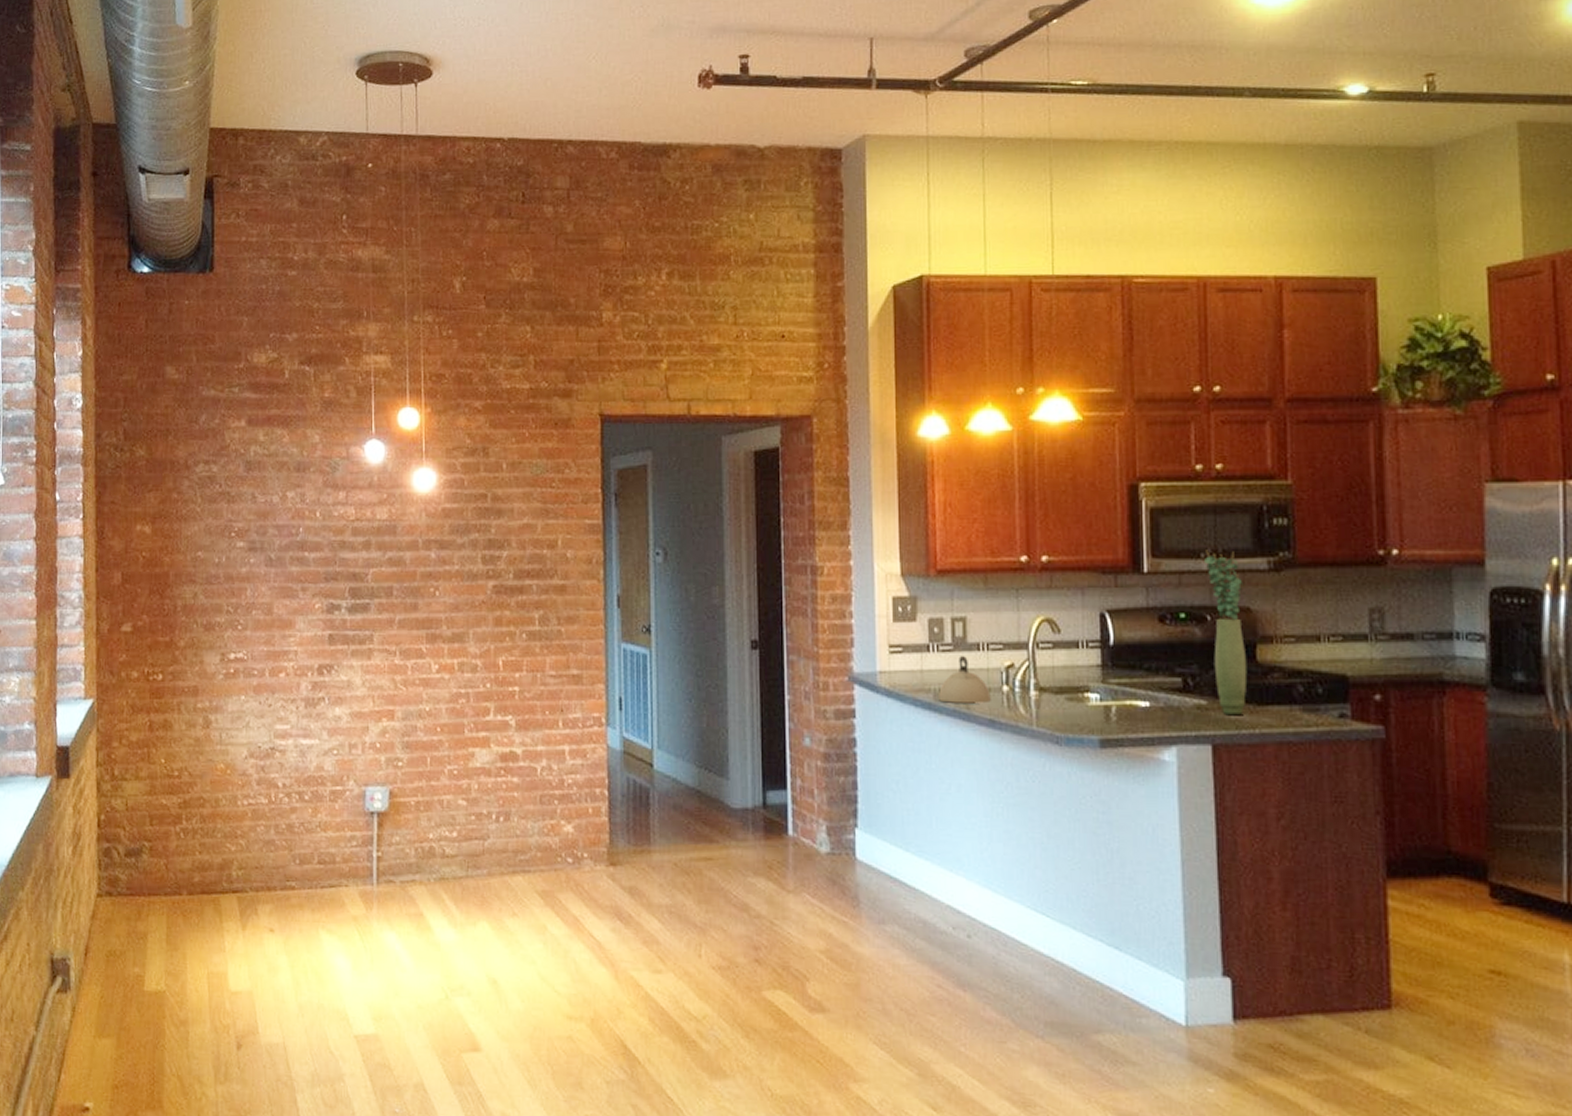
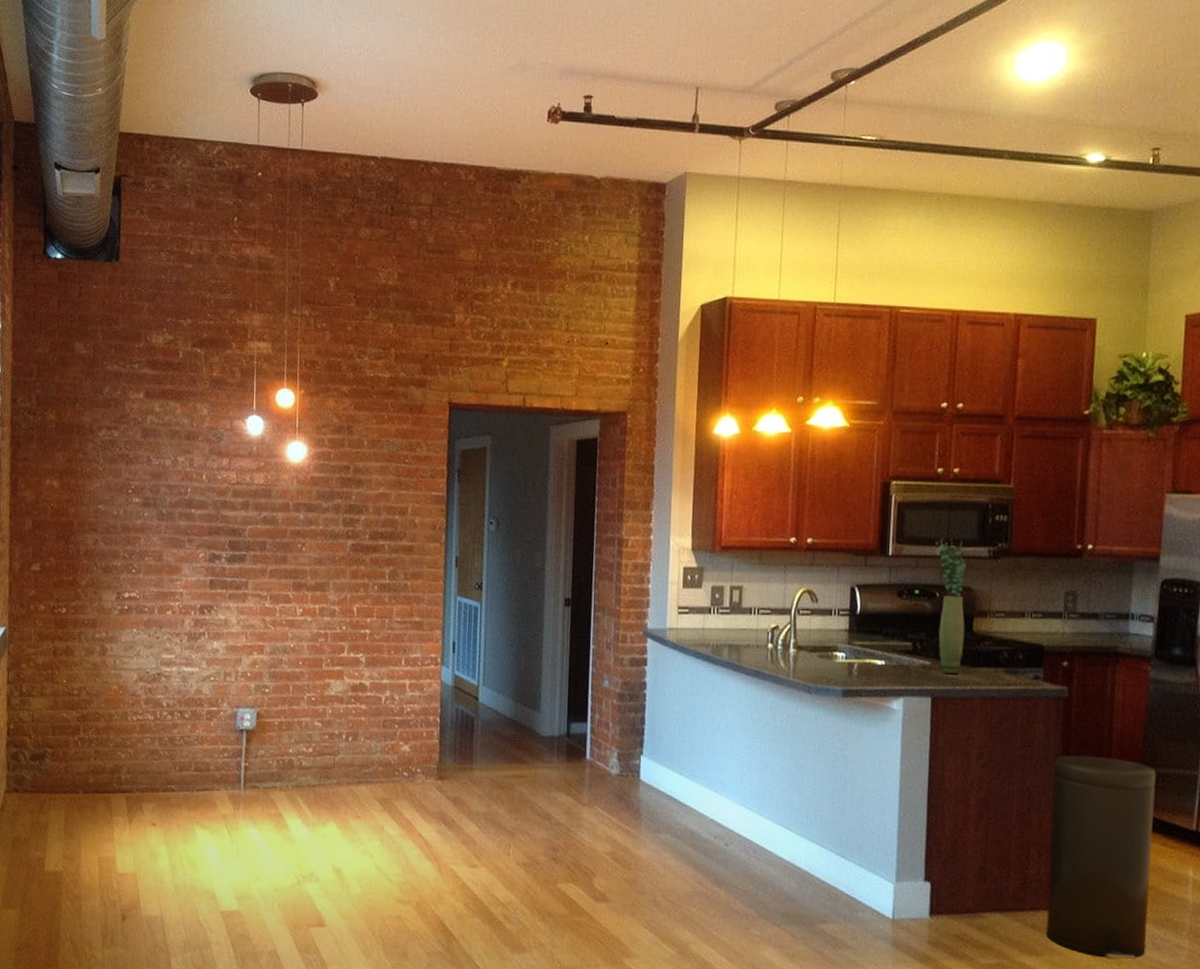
kettle: present [939,656,991,704] -> none [716,618,758,658]
pedal bin: none [1376,811,1518,1071] -> present [1046,755,1156,959]

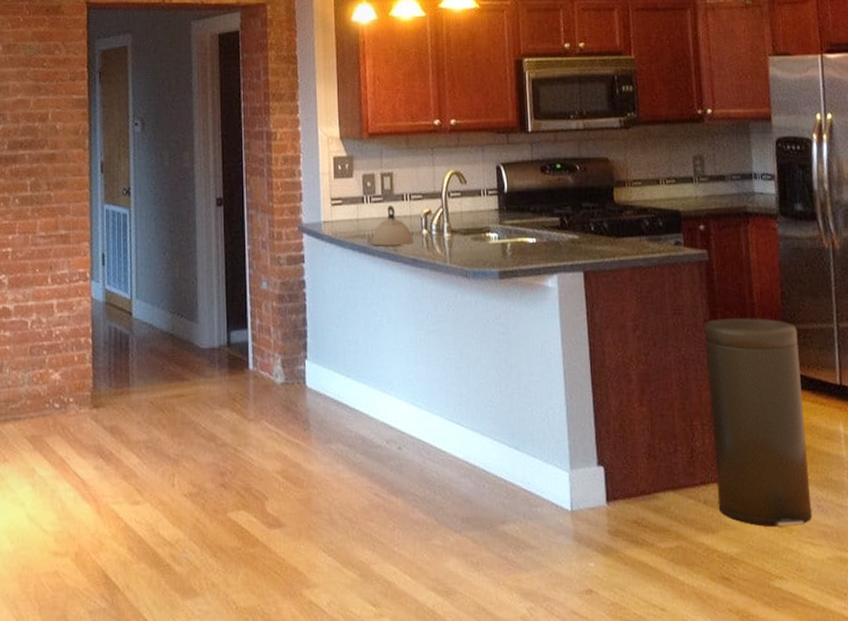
kettle: none [716,618,758,658] -> present [372,206,413,246]
vase: present [938,539,968,675] -> none [573,112,608,247]

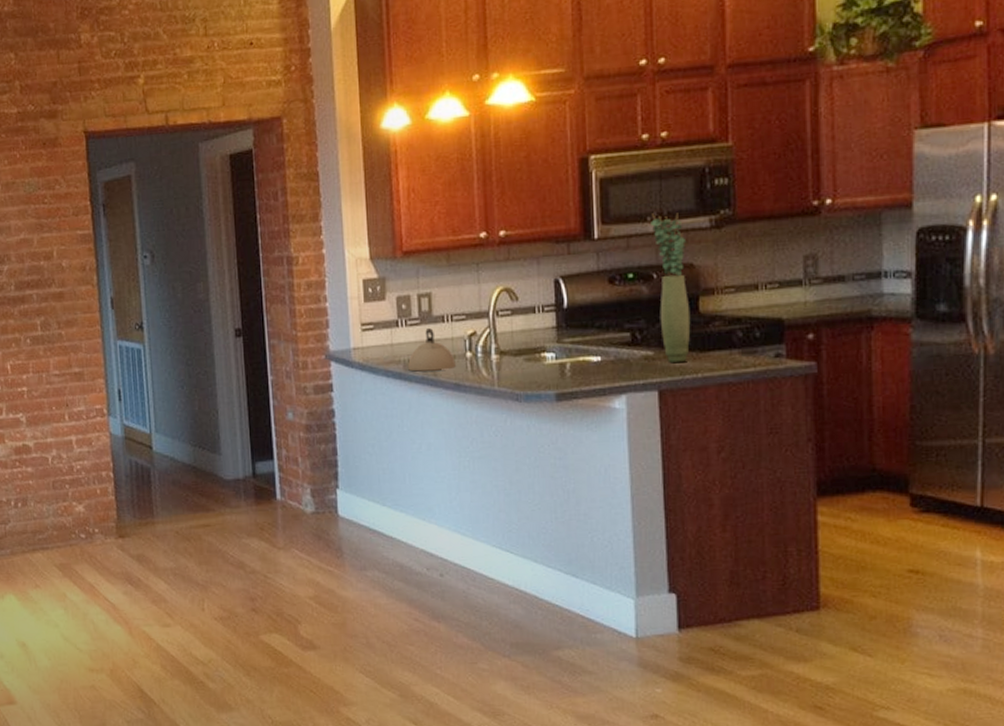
vase: none [573,112,608,247] -> present [651,213,691,364]
pedal bin: present [704,318,812,527] -> none [808,435,932,657]

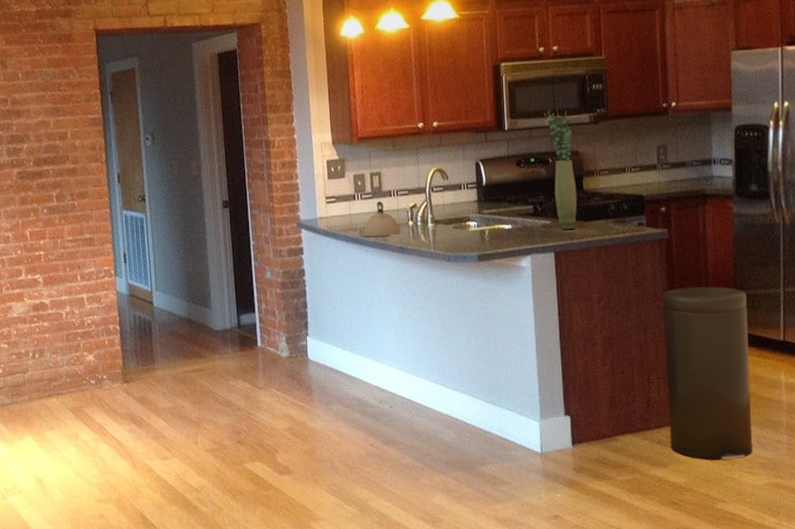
pedal bin: none [808,435,932,657] -> present [663,286,753,461]

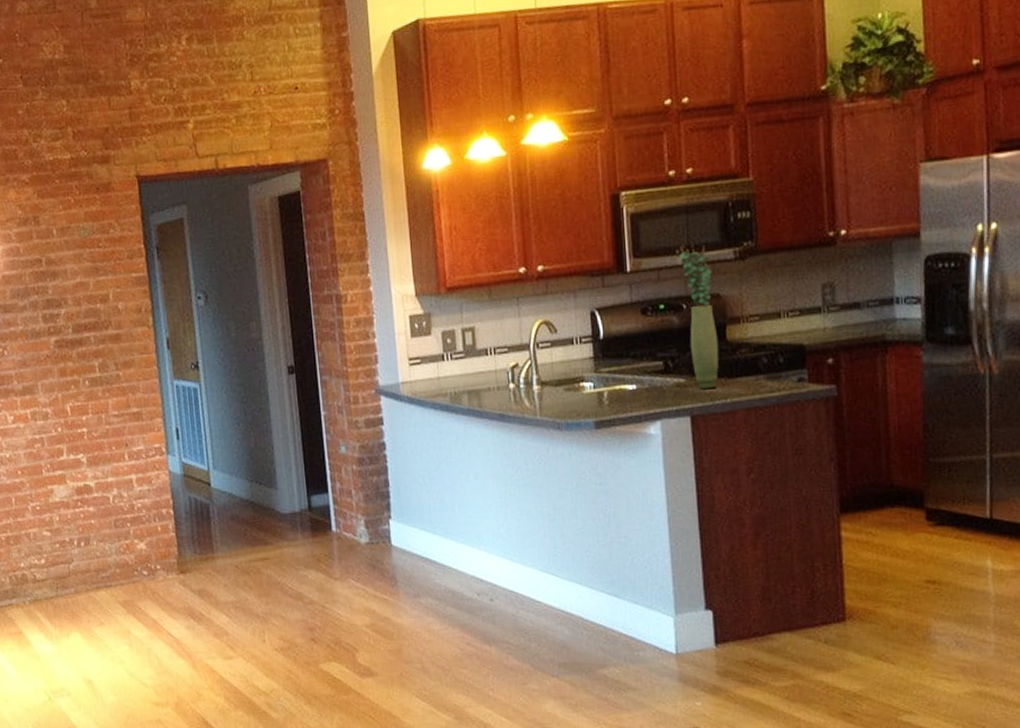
kettle: present [363,201,401,237] -> none [454,361,500,404]
pedal bin: present [663,286,753,461] -> none [830,453,950,664]

